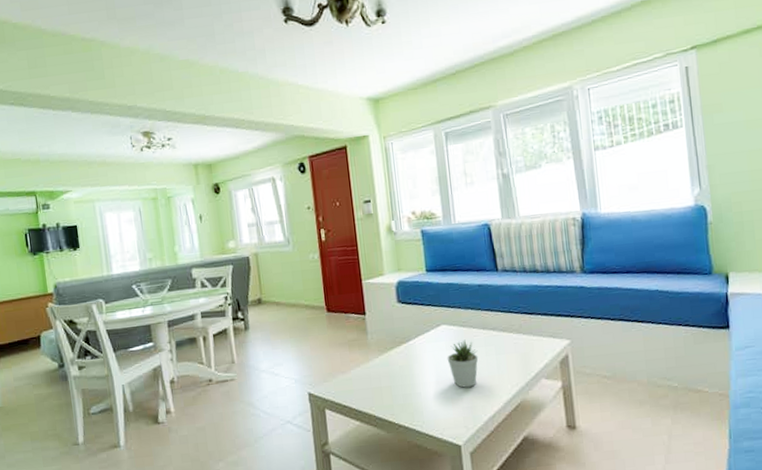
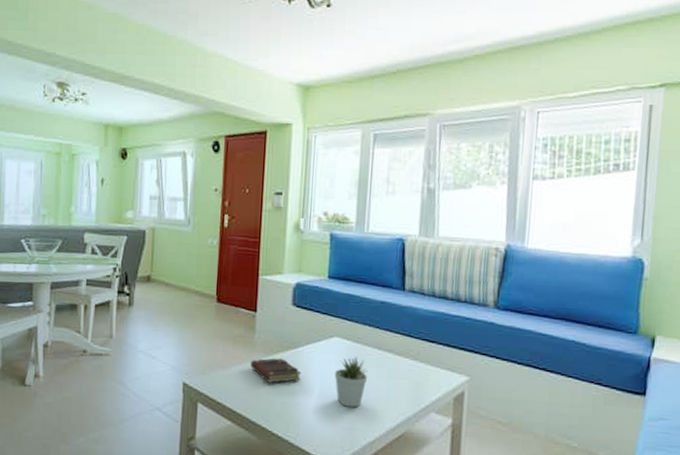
book: none [368,354,418,379] -> present [250,358,302,383]

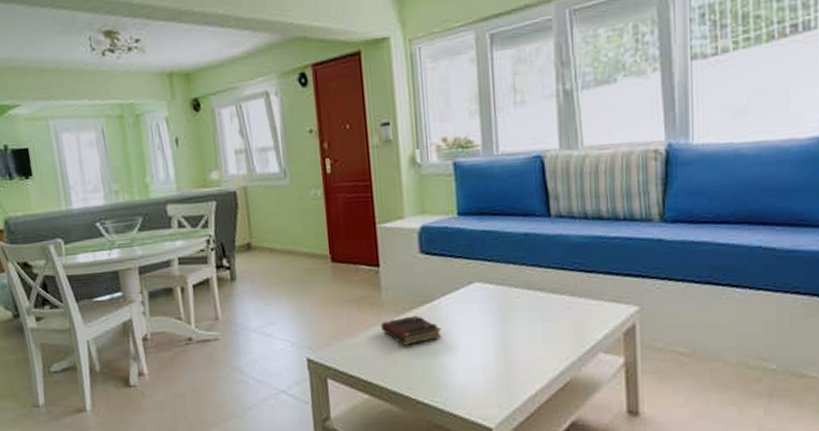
potted plant: present [334,356,368,407] -> none [479,301,520,360]

